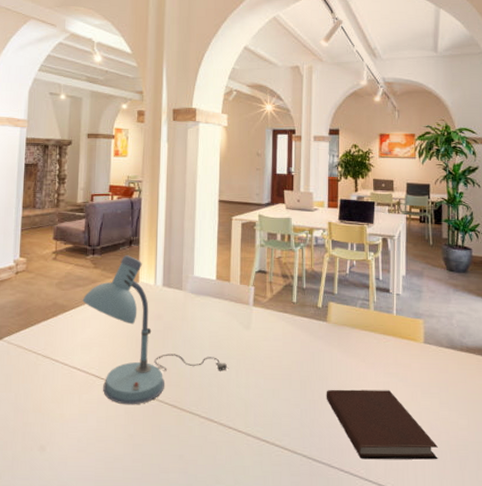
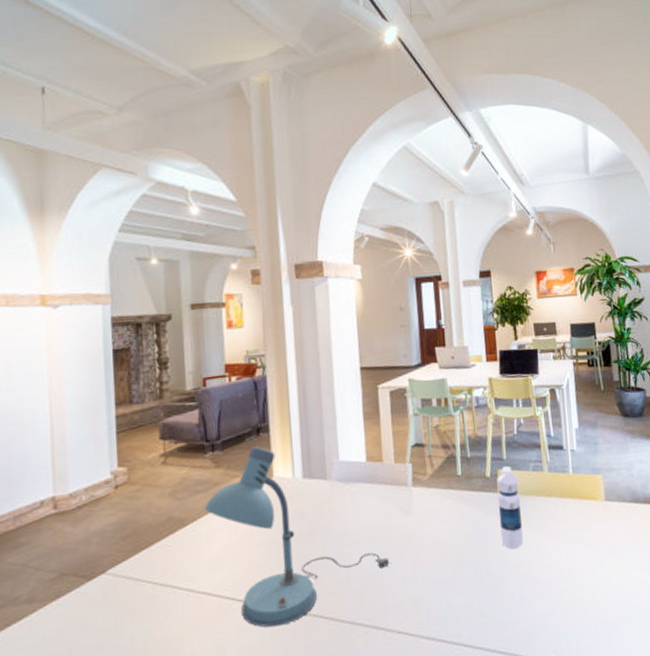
water bottle: none [326,299,346,373] -> present [496,466,523,549]
notebook: present [326,389,438,460] -> none [504,559,632,642]

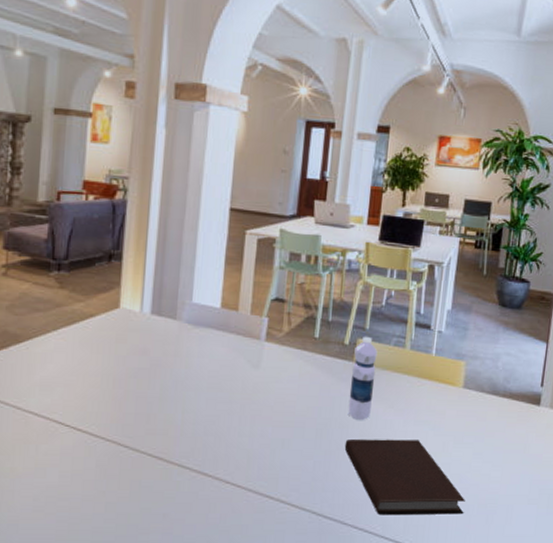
desk lamp: present [204,446,392,628] -> none [42,273,231,457]
notebook: none [504,559,632,642] -> present [344,438,465,516]

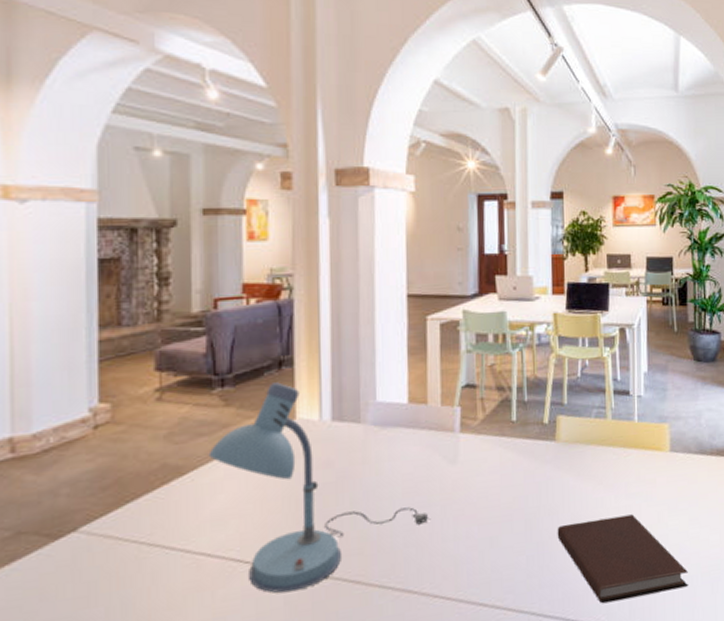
desk lamp: none [42,273,231,457] -> present [208,382,431,593]
water bottle: present [348,336,378,420] -> none [555,411,580,503]

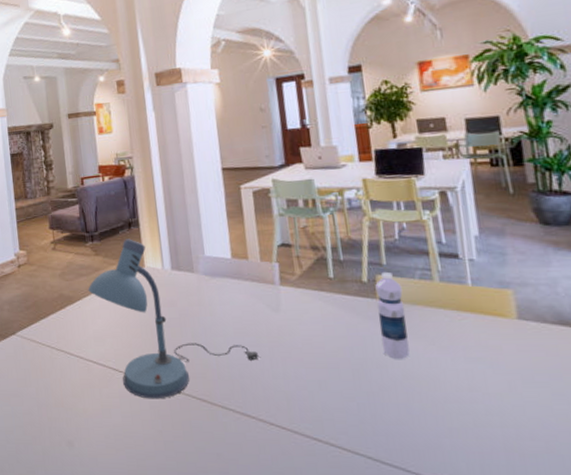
water bottle: none [555,411,580,503] -> present [375,271,410,359]
notebook: present [557,514,688,604] -> none [387,379,558,467]

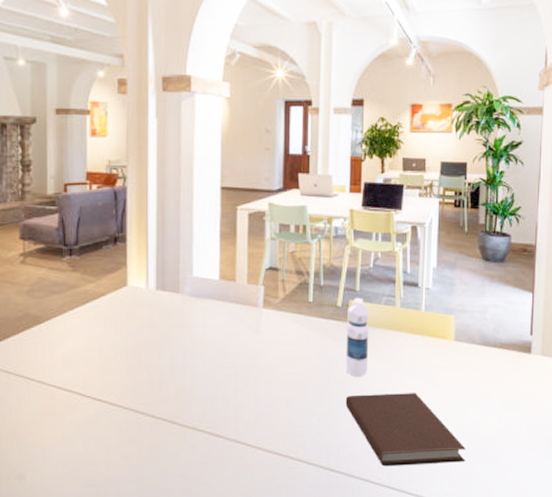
desk lamp: present [88,239,261,399] -> none [59,255,236,424]
notebook: none [387,379,558,467] -> present [345,393,466,467]

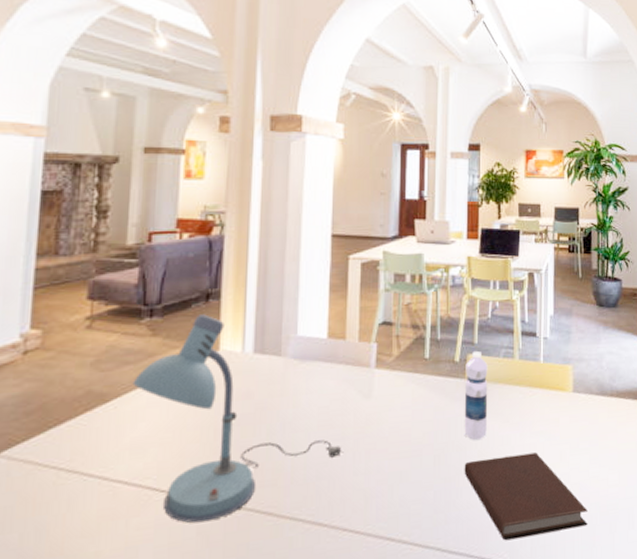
desk lamp: none [59,255,236,424] -> present [132,314,344,523]

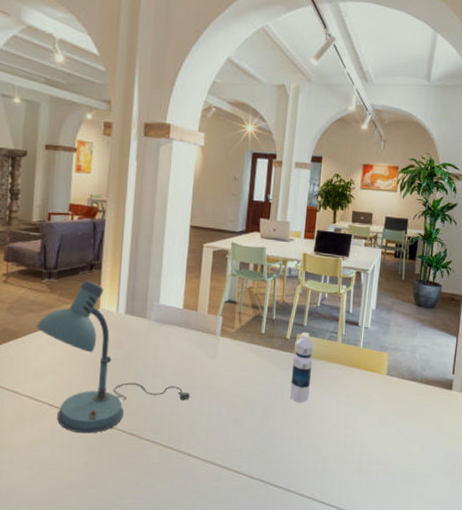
notebook: present [464,452,588,541] -> none [287,418,390,484]

